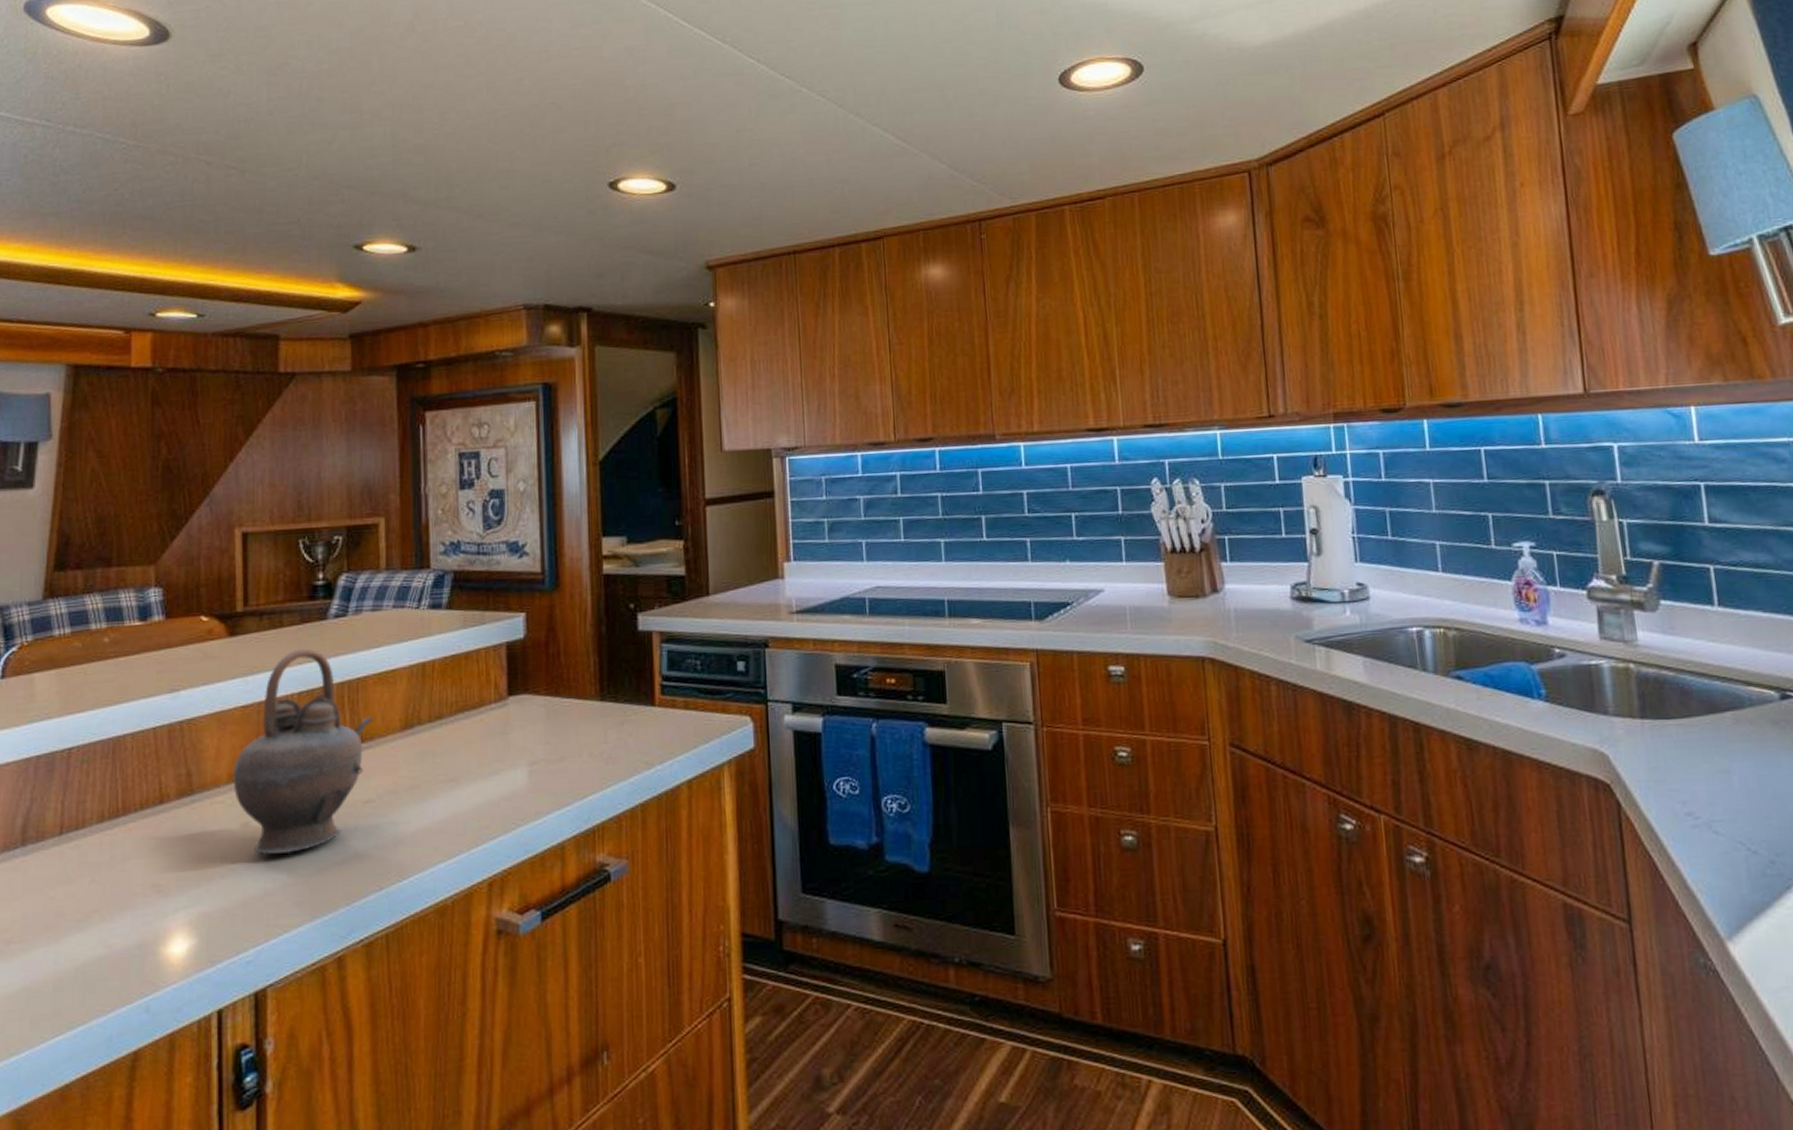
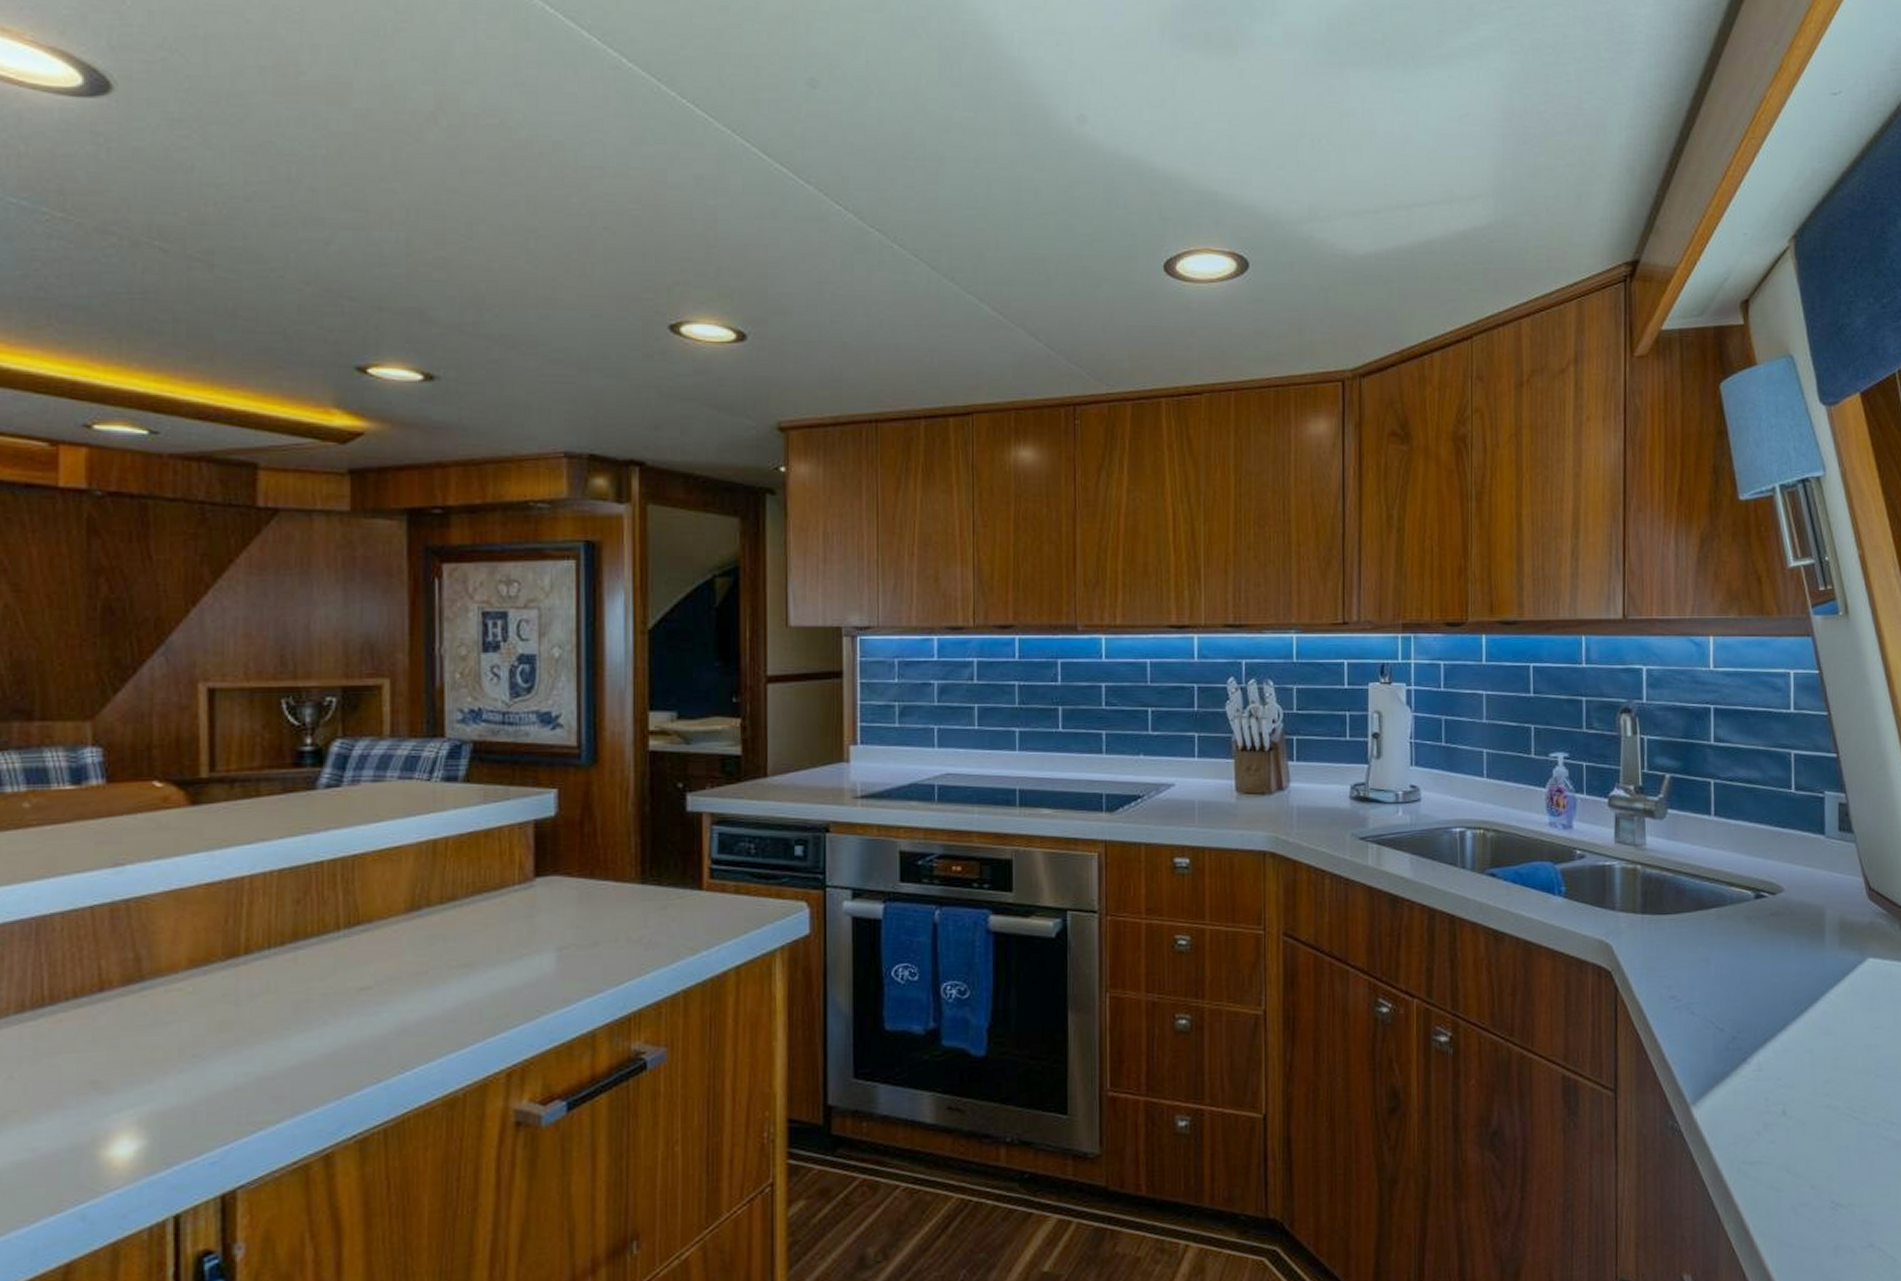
teapot: present [233,648,373,854] -> none [195,821,371,1046]

